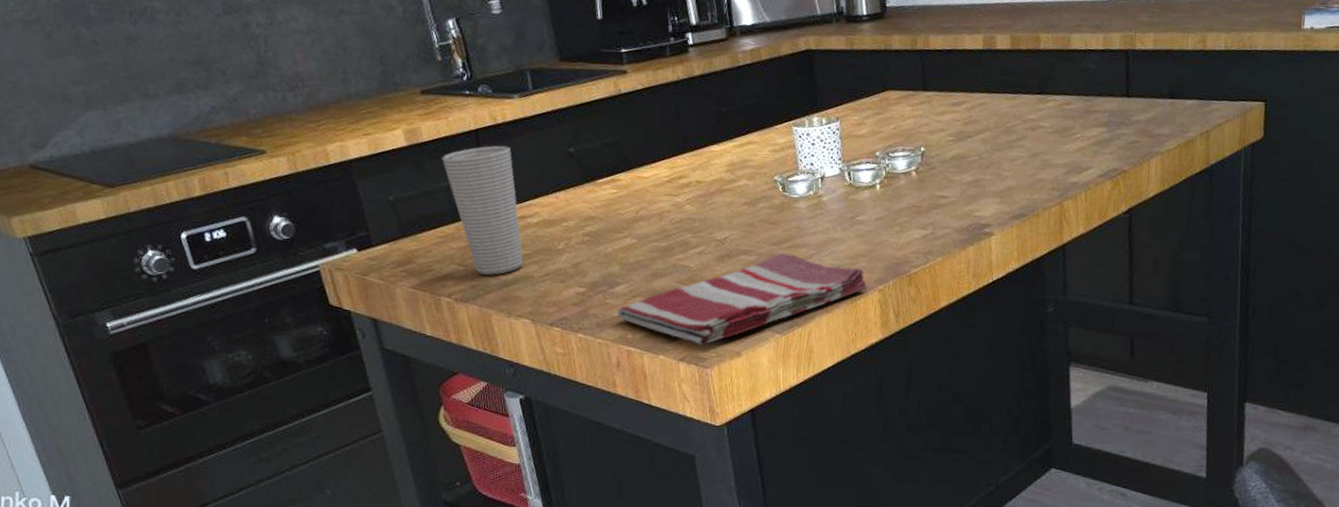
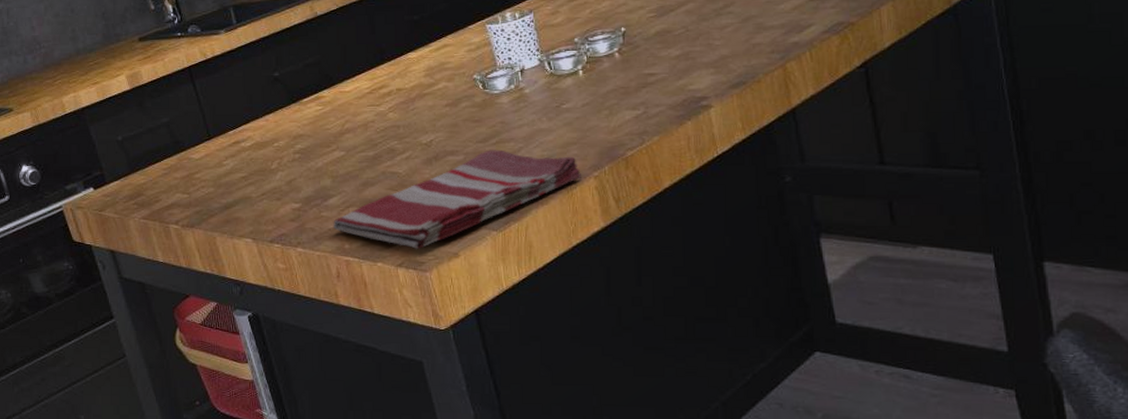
cup: present [442,145,524,275] -> none [161,78,241,199]

